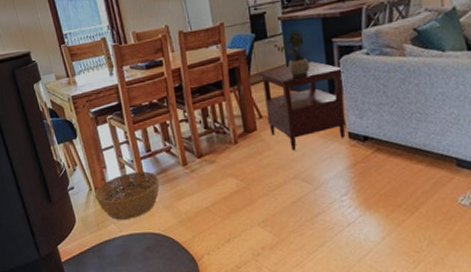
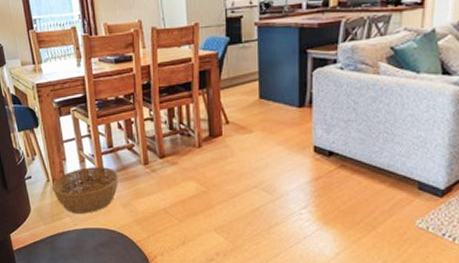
side table: present [259,61,346,151] -> none [230,71,316,160]
potted plant: present [273,27,310,79] -> none [247,35,281,87]

